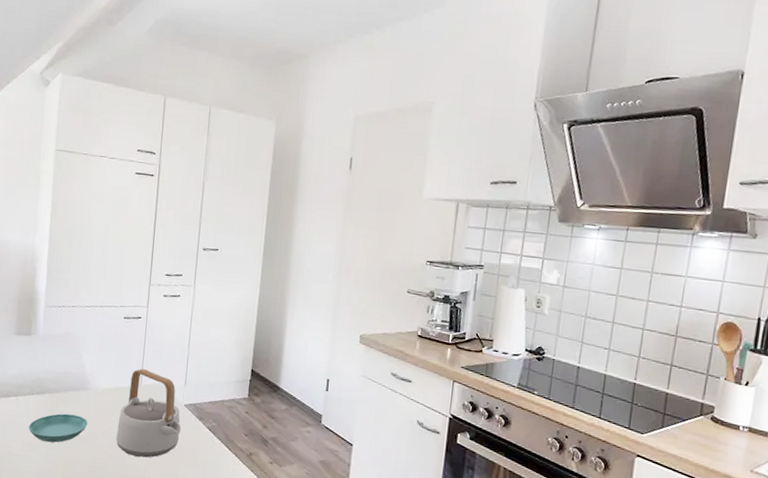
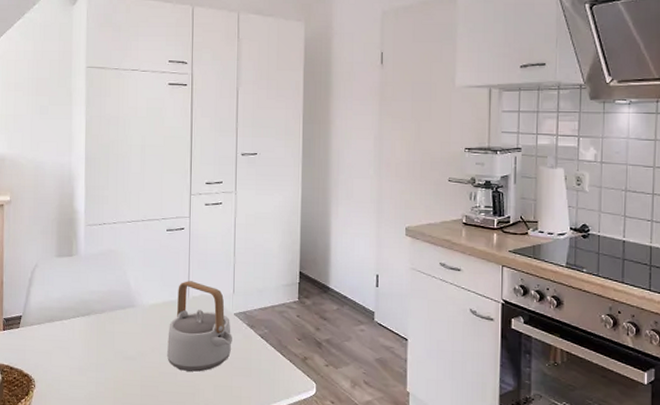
saucer: present [28,413,88,443] -> none [75,333,137,365]

